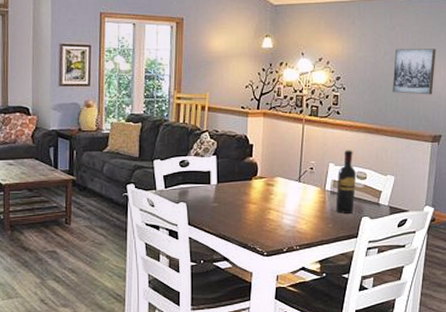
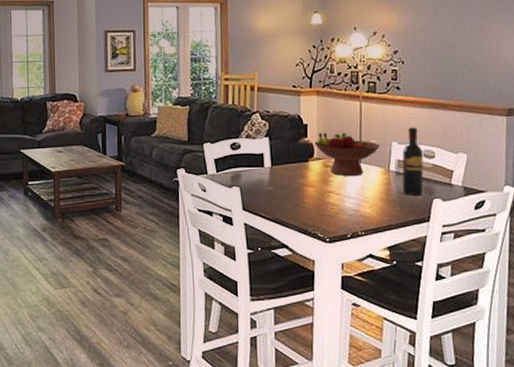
fruit bowl: none [259,152,318,195] -> present [315,132,380,177]
wall art: present [392,49,436,95] -> none [456,16,504,66]

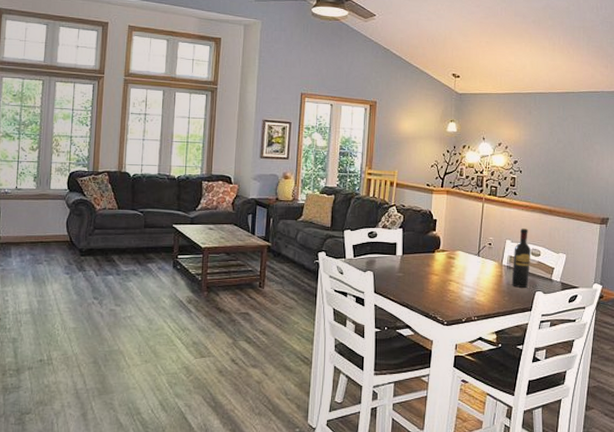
fruit bowl: present [315,132,380,177] -> none [441,227,496,268]

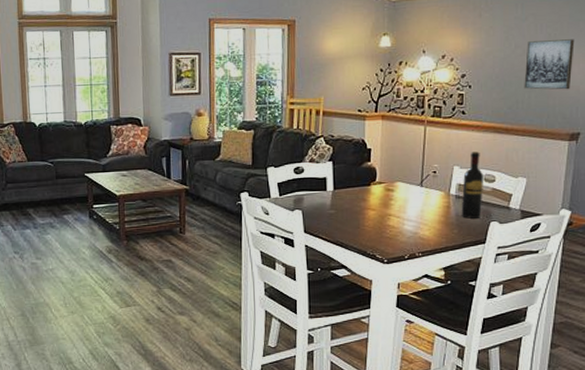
wall art: none [564,138,604,181] -> present [524,39,575,90]

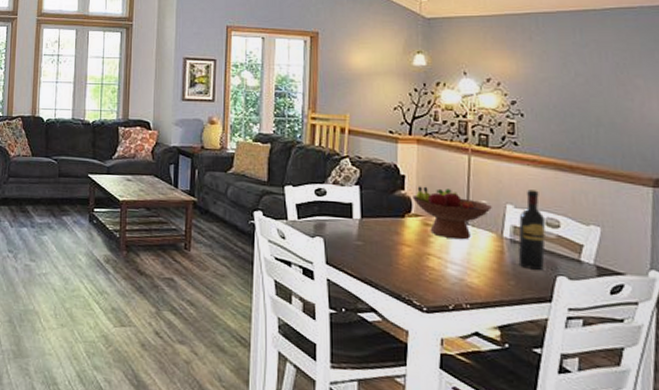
fruit bowl: none [377,157,442,200] -> present [413,186,492,240]
wall art: present [524,39,575,90] -> none [589,70,650,127]

